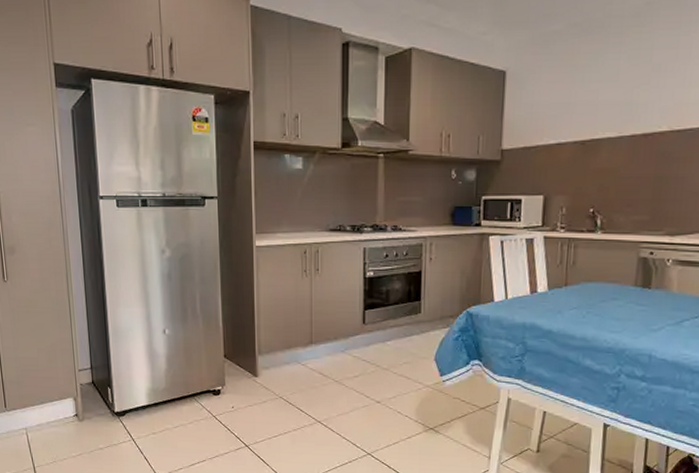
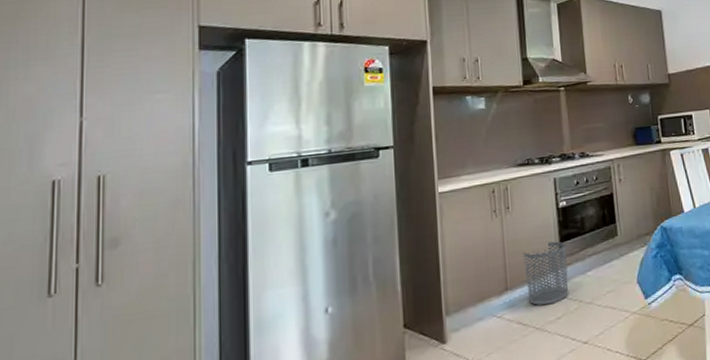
waste bin: none [328,308,370,363] -> present [523,241,569,306]

